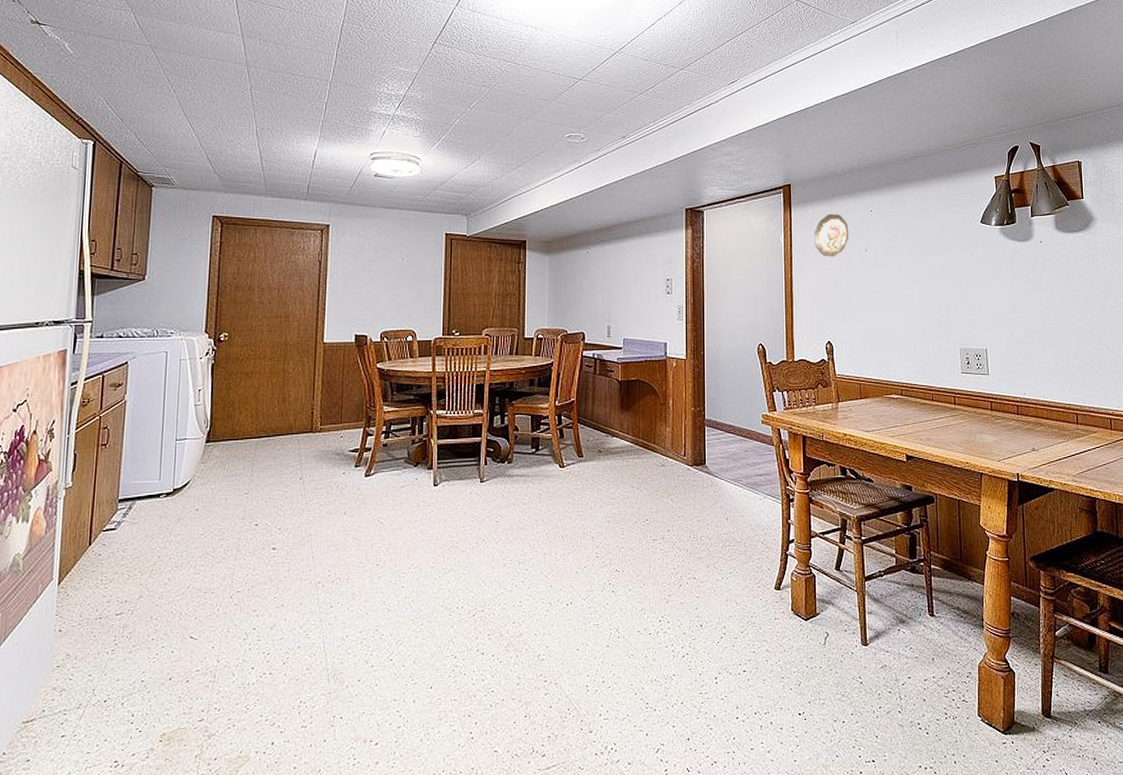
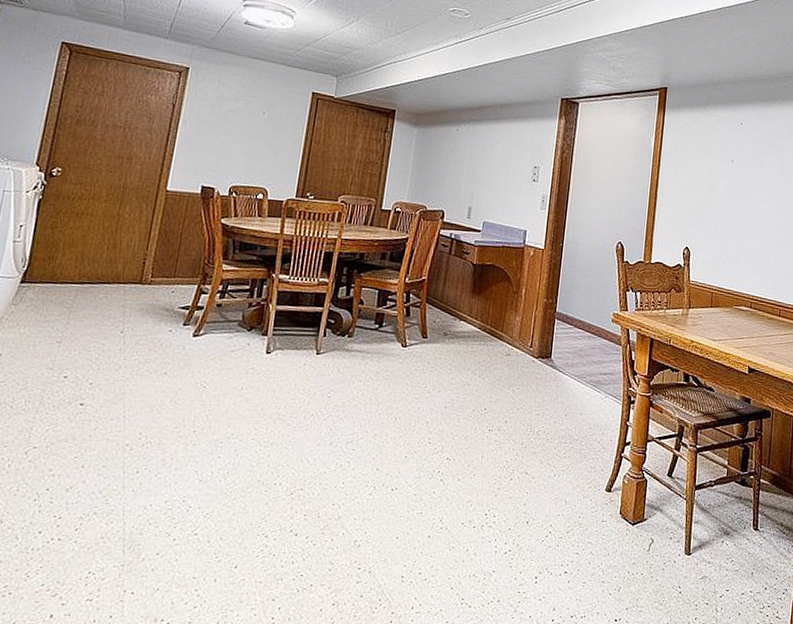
decorative plate: present [813,214,849,257] -> none [683,121,719,165]

